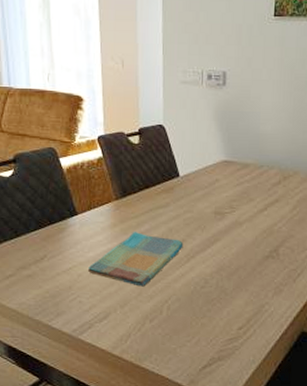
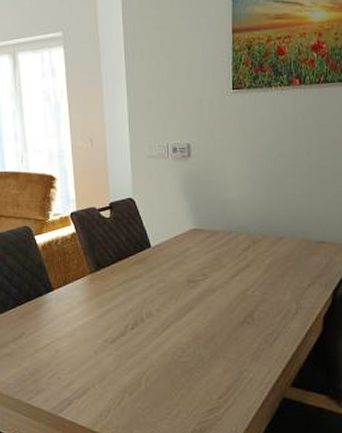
dish towel: present [88,231,184,287] -> none [66,303,159,360]

